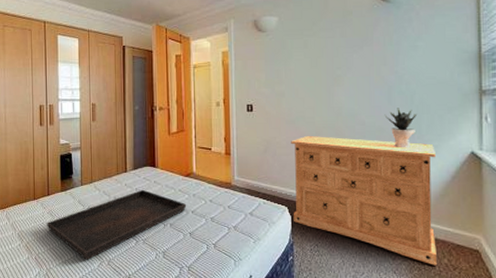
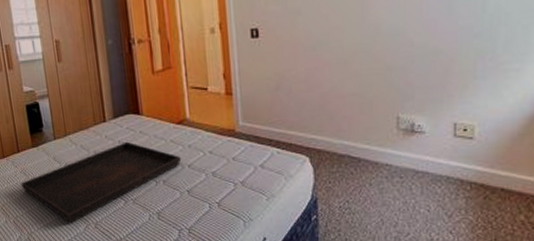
dresser: present [291,136,437,266] -> none [311,64,515,224]
potted plant: present [384,108,416,149] -> none [442,19,489,75]

